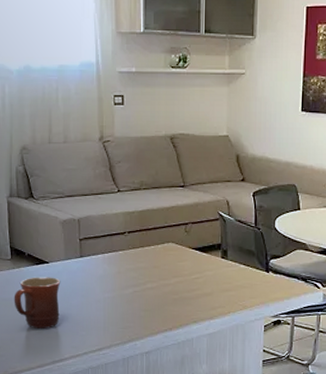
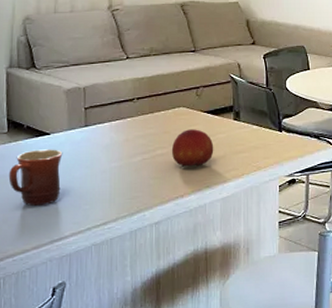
fruit: none [160,265,202,303] -> present [171,129,214,168]

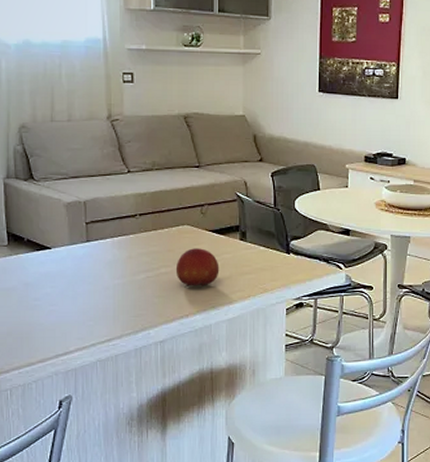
mug: present [8,149,63,207] -> none [11,264,65,321]

